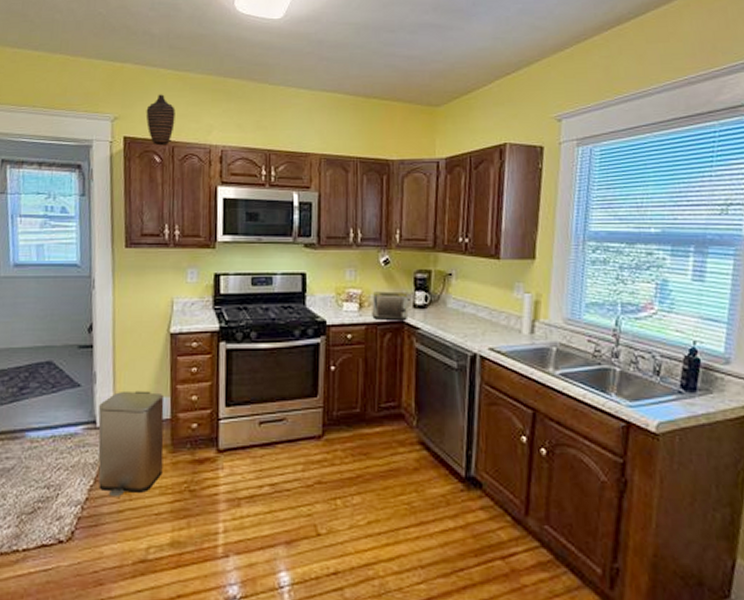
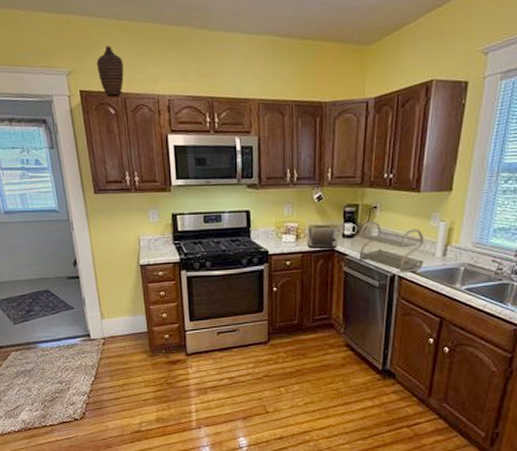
pedal bin: present [98,390,164,497] -> none [91,311,146,389]
dish rack: none [432,289,510,352] -> present [359,221,424,273]

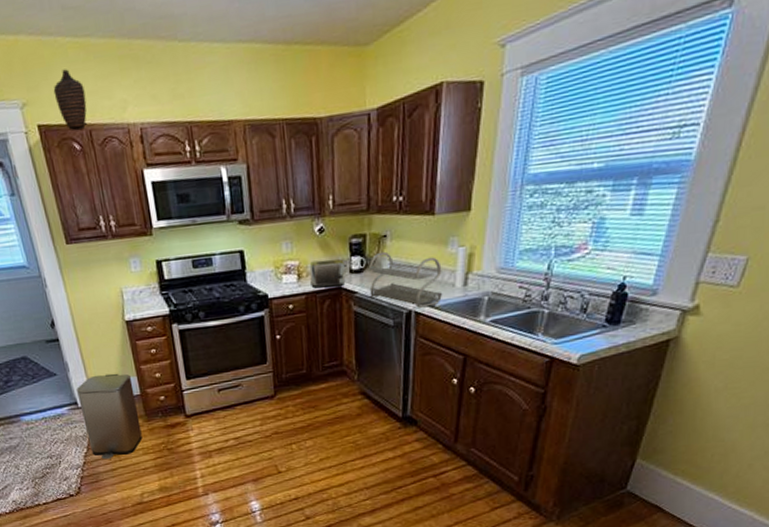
pedal bin: none [91,311,146,389] -> present [77,373,142,460]

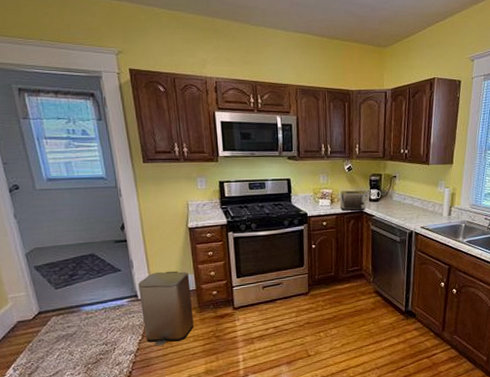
decorative vase: present [53,69,87,131] -> none [146,31,173,77]
dish rack: present [368,251,443,308] -> none [382,187,435,230]

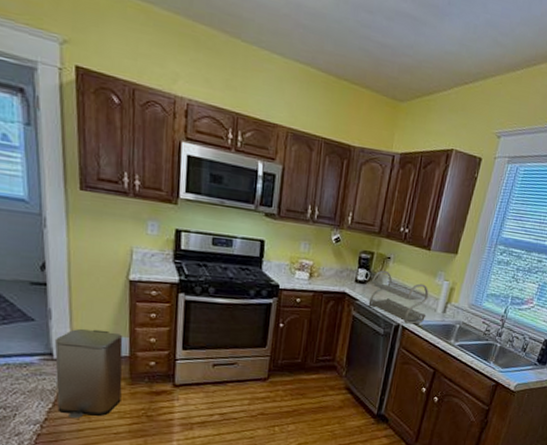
toaster: present [340,190,368,211] -> none [320,264,354,293]
dish rack: none [382,187,435,230] -> present [368,270,429,325]

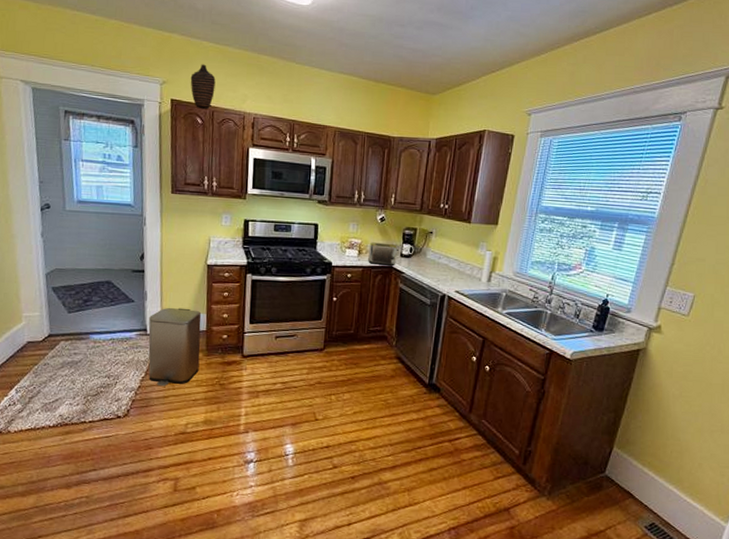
decorative vase: none [102,23,137,86] -> present [190,64,216,110]
toaster: none [320,264,354,293] -> present [368,242,399,267]
dish rack: present [368,270,429,325] -> none [414,244,473,294]

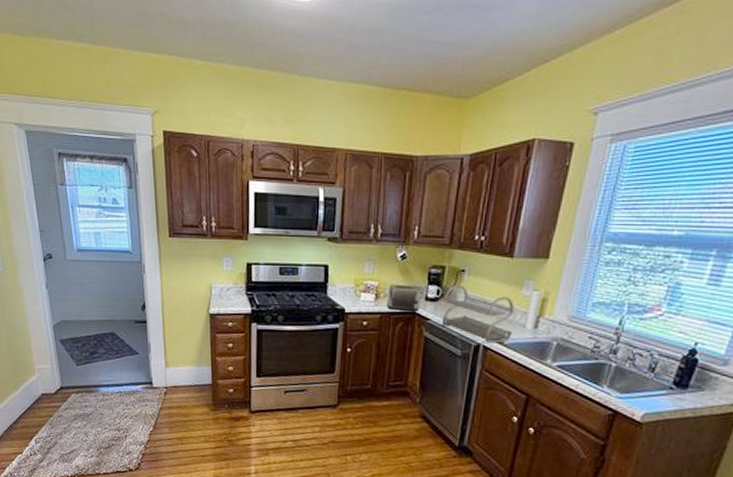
pedal bin: present [148,308,202,387] -> none [154,360,207,441]
decorative vase: present [190,64,216,110] -> none [182,87,210,140]
dish rack: none [414,244,473,294] -> present [442,285,515,344]

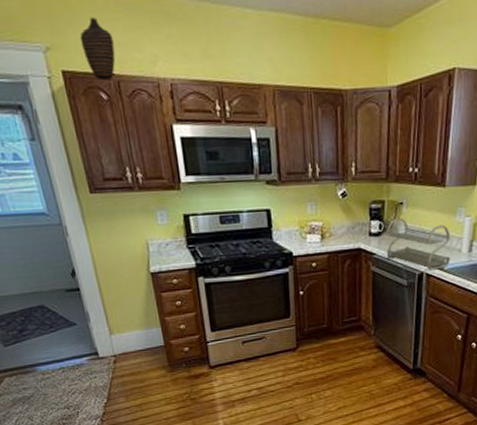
decorative vase: none [182,87,210,140] -> present [80,17,116,81]
toaster: present [387,284,424,312] -> none [332,222,367,249]

